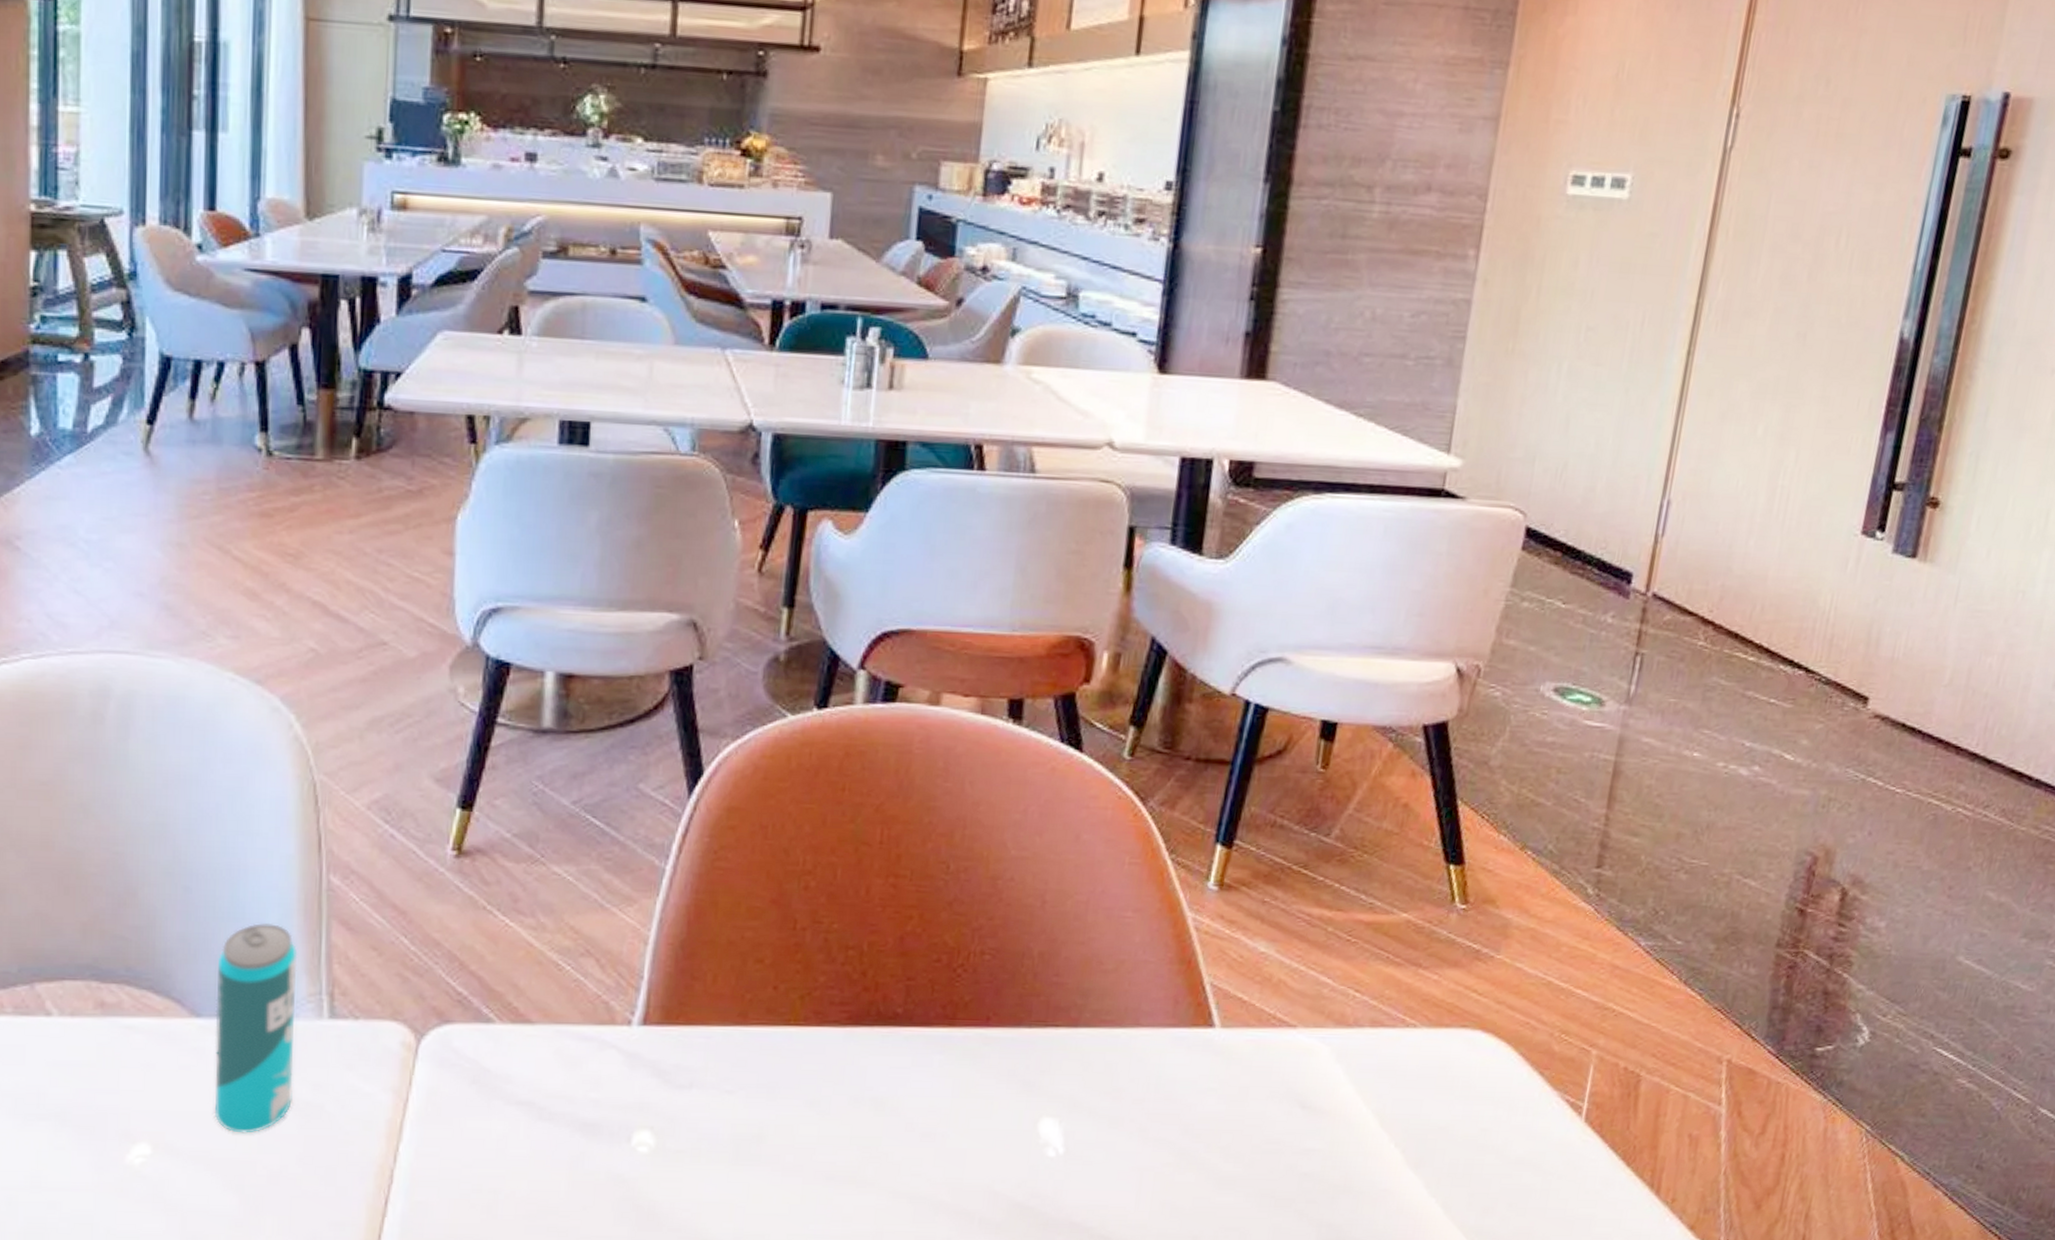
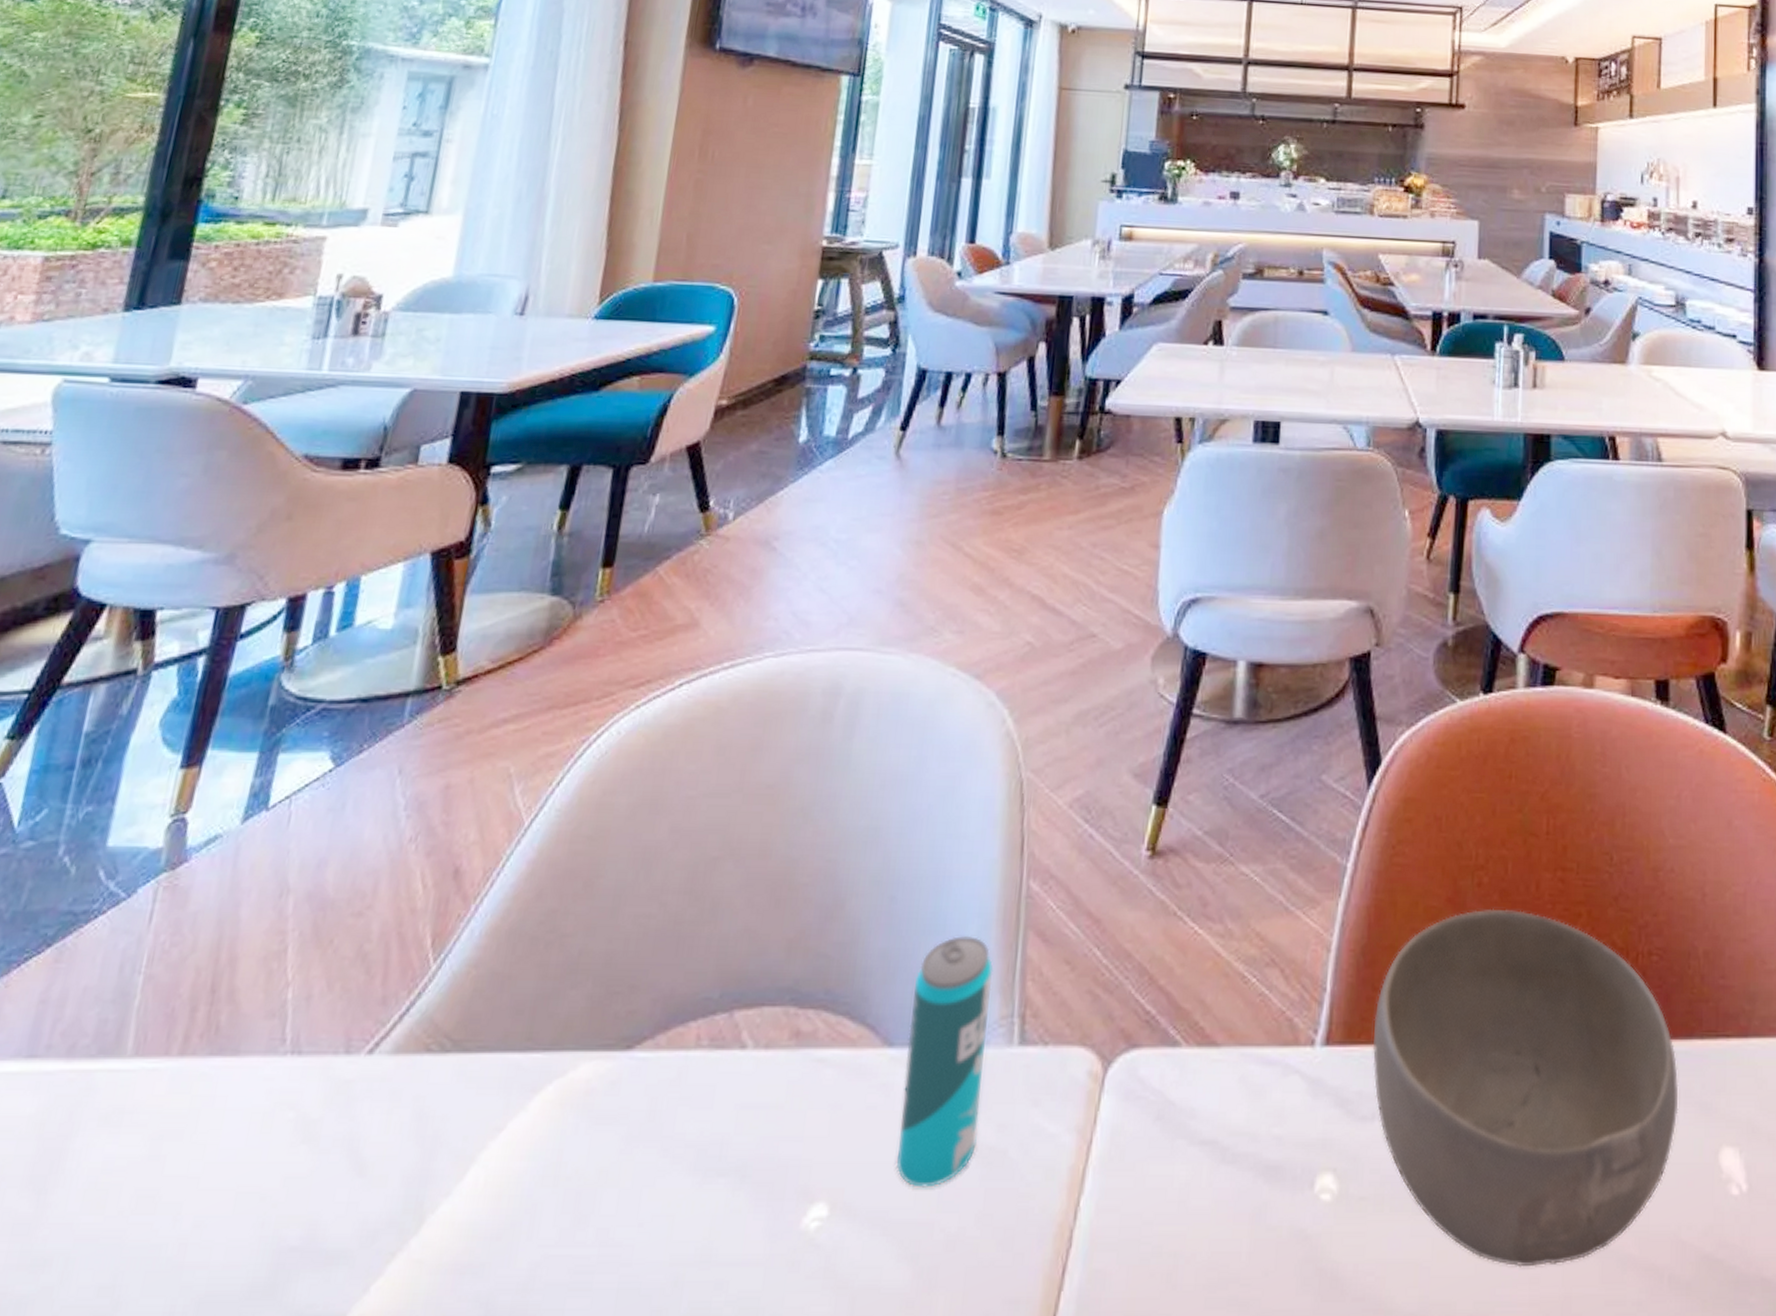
bowl: none [690,910,1003,1209] -> present [1372,908,1679,1267]

